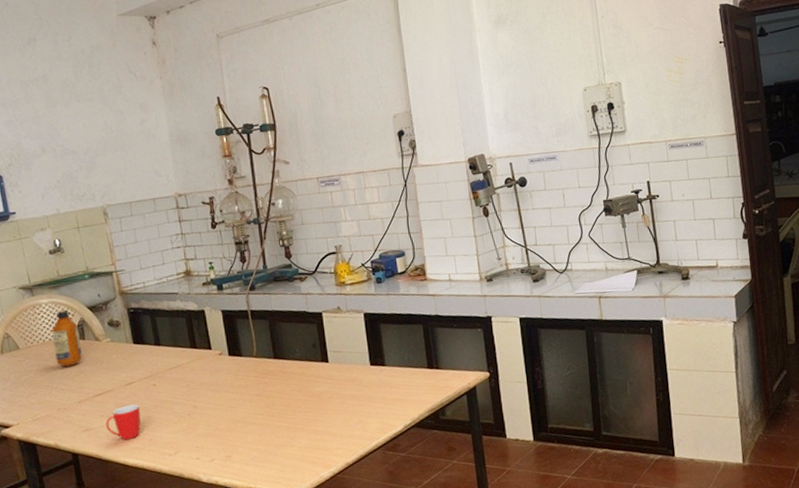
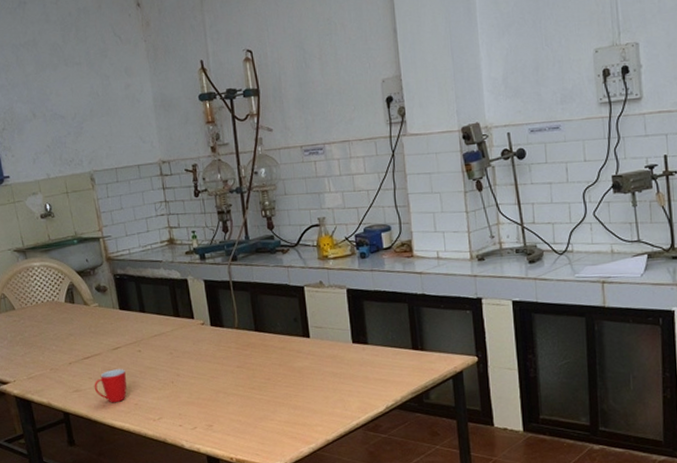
bottle: present [51,310,82,367] -> none [44,274,72,329]

